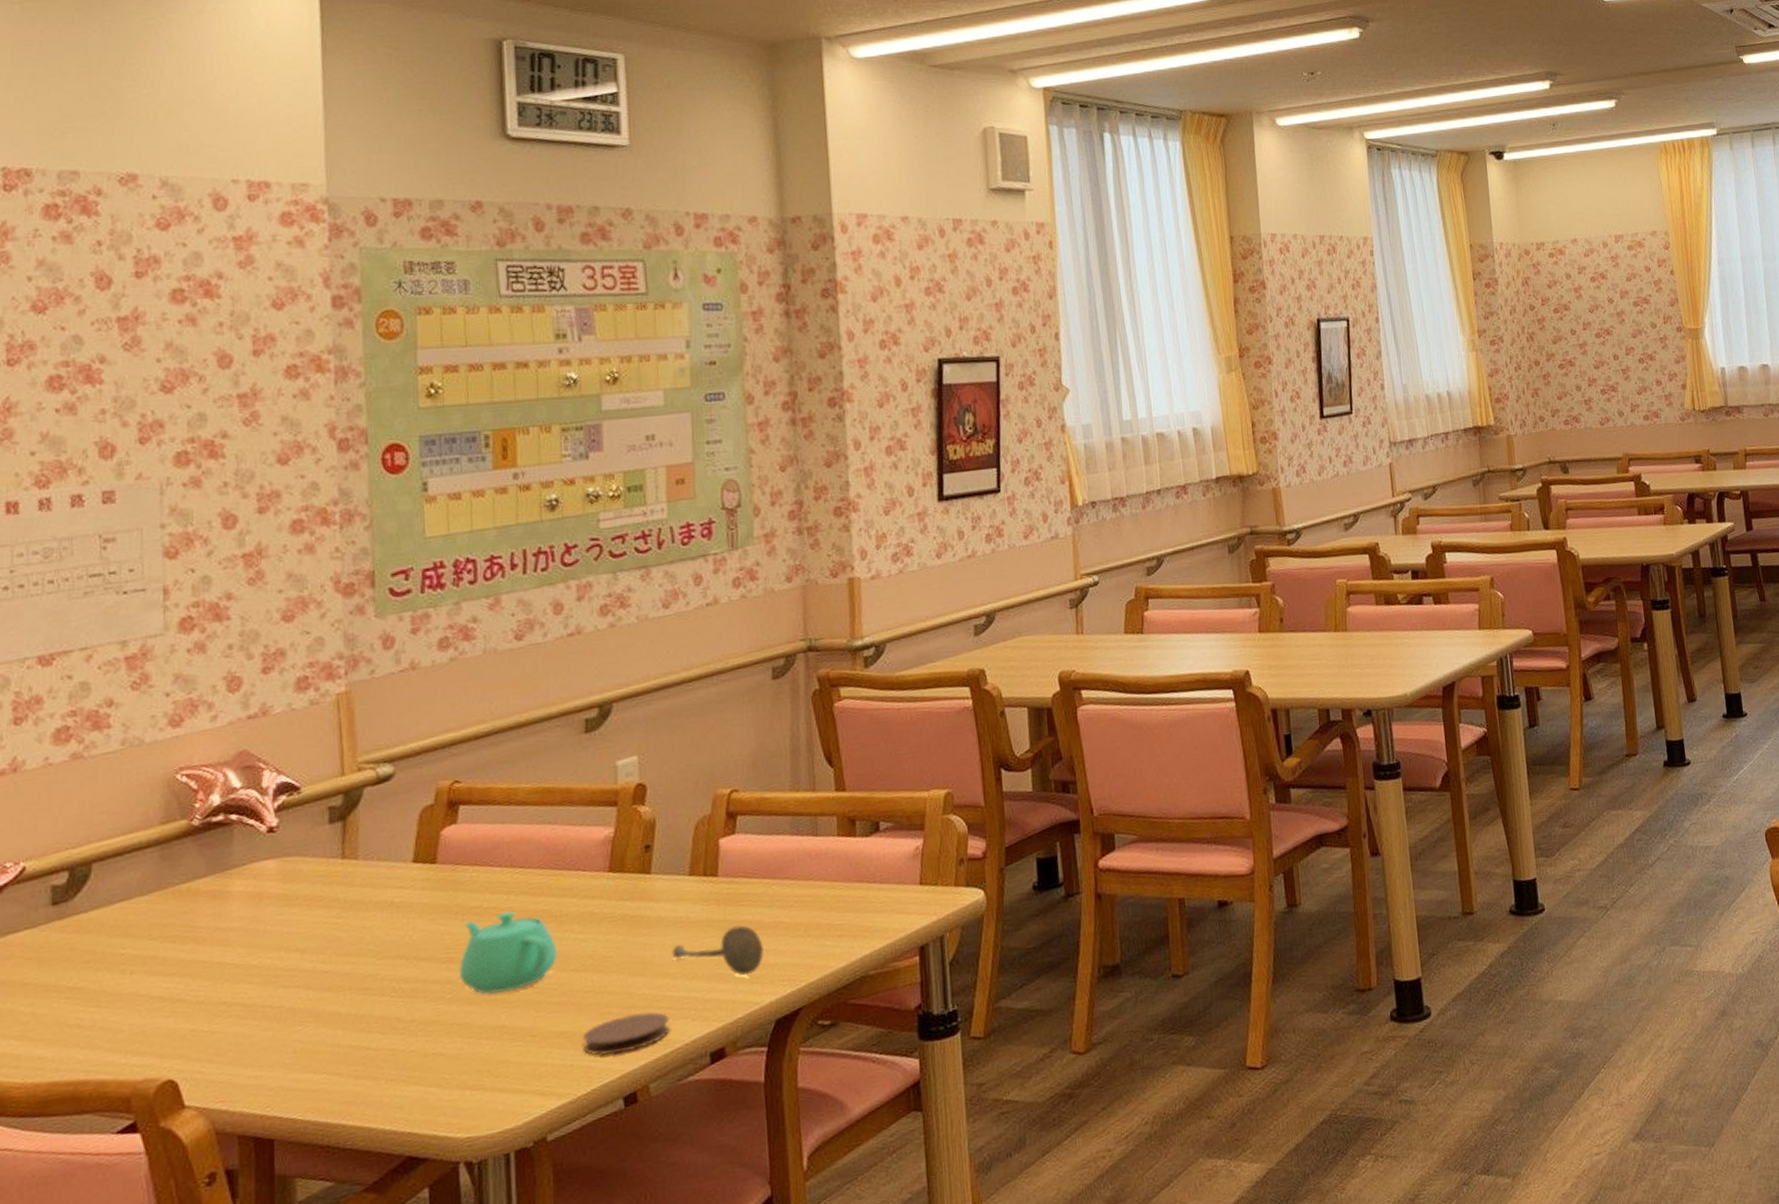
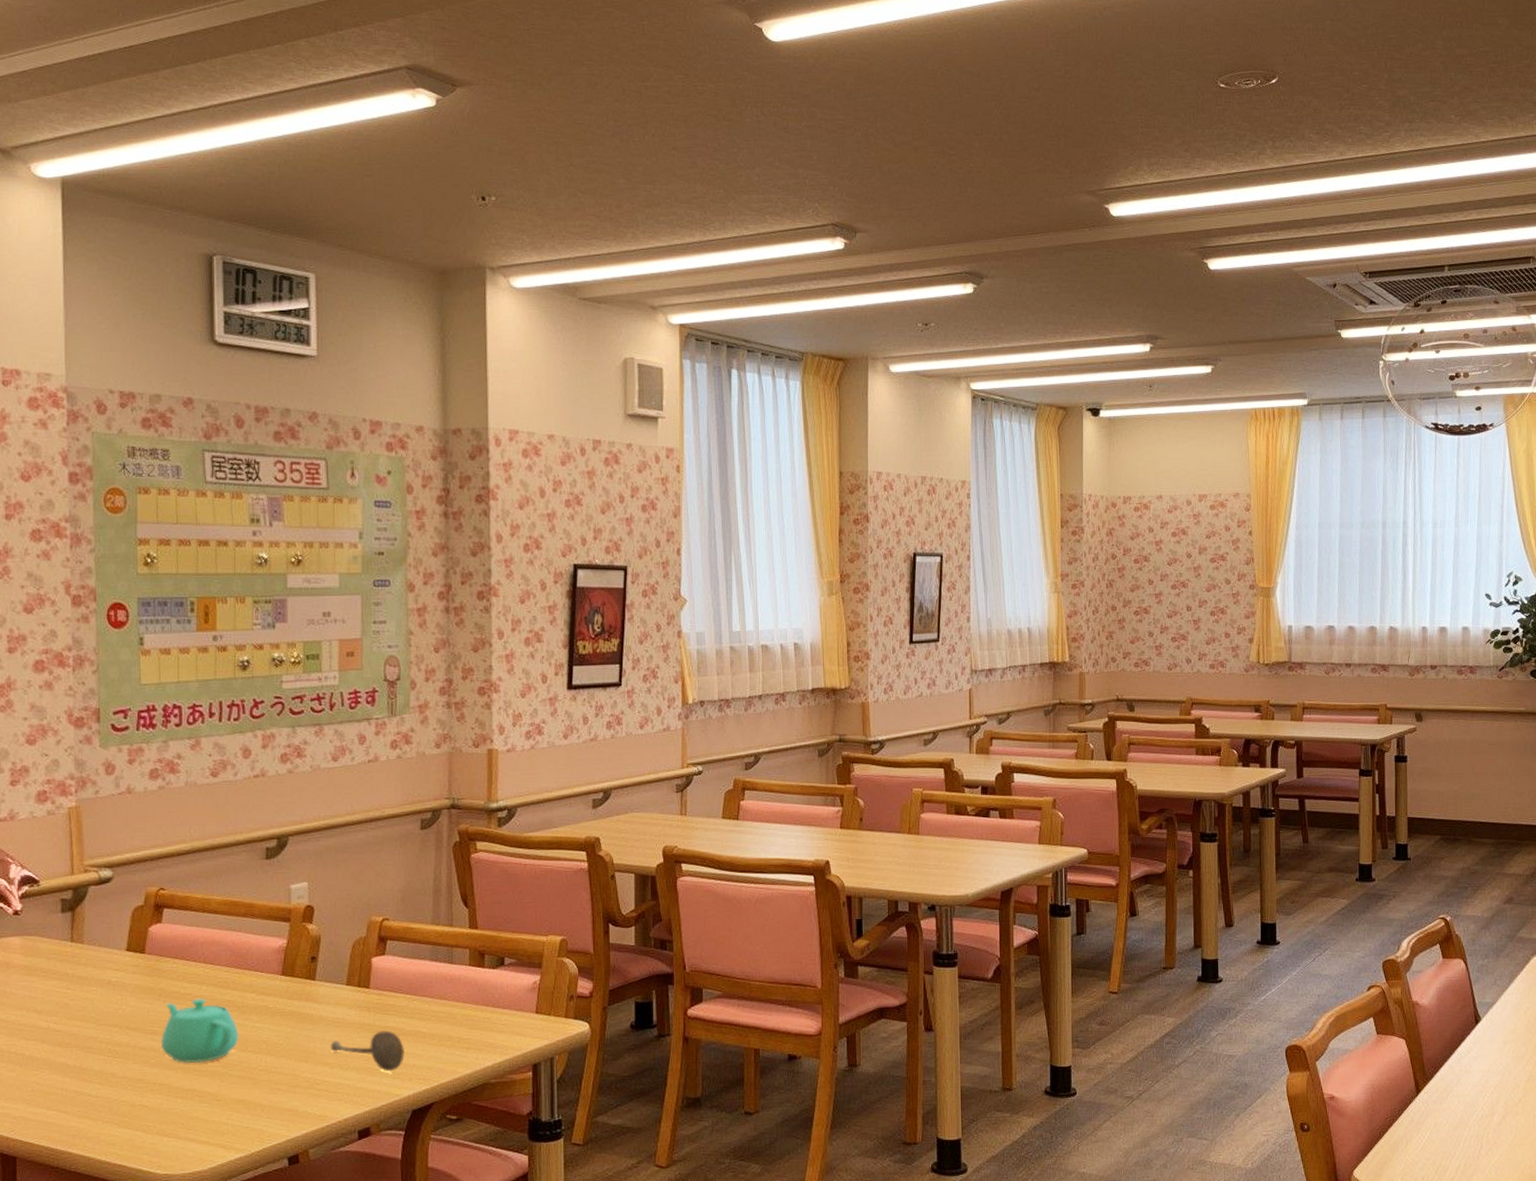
coaster: present [582,1012,670,1056] -> none [256,1091,327,1122]

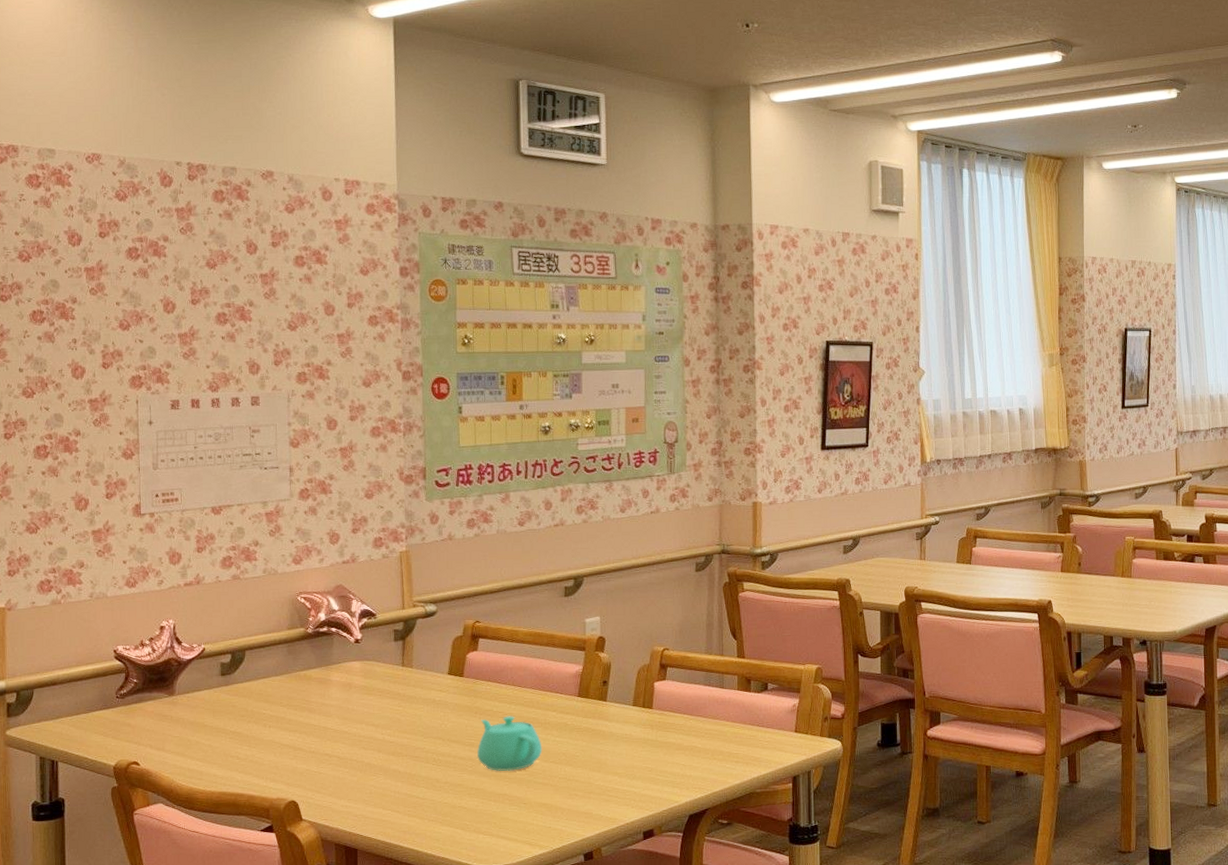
soupspoon: present [330,1030,404,1072] -> none [619,745,682,781]

